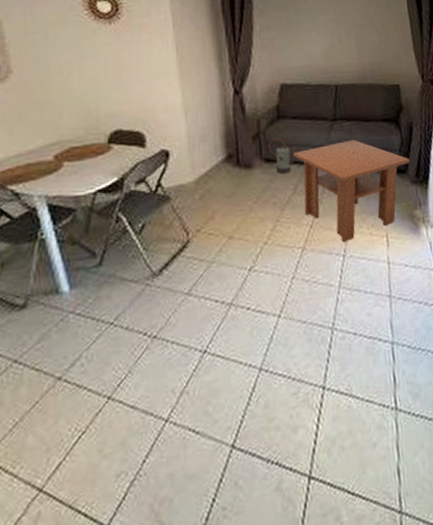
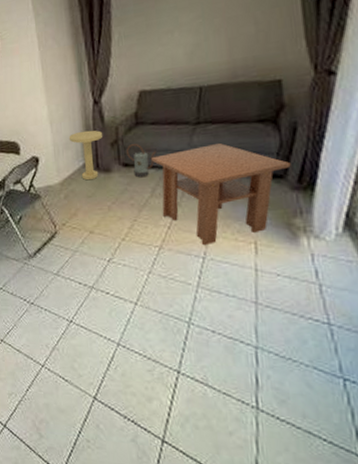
side table: none [206,122,244,178] -> present [68,130,103,181]

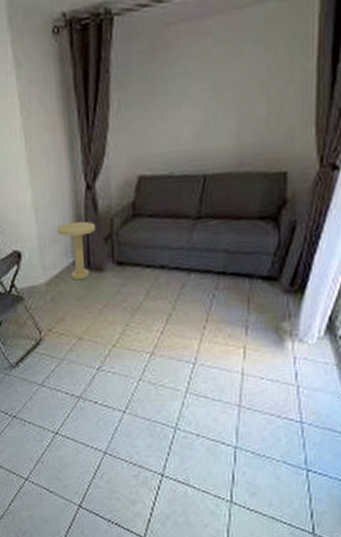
watering can: present [126,144,157,178] -> none [121,239,154,278]
coffee table: present [150,142,291,246] -> none [147,240,286,351]

